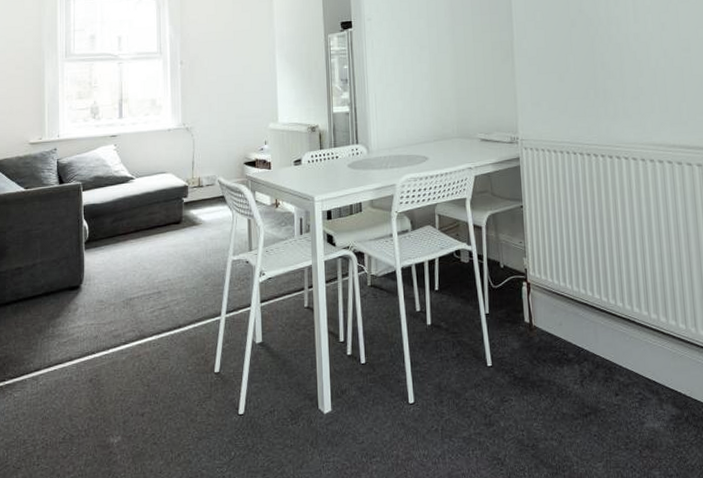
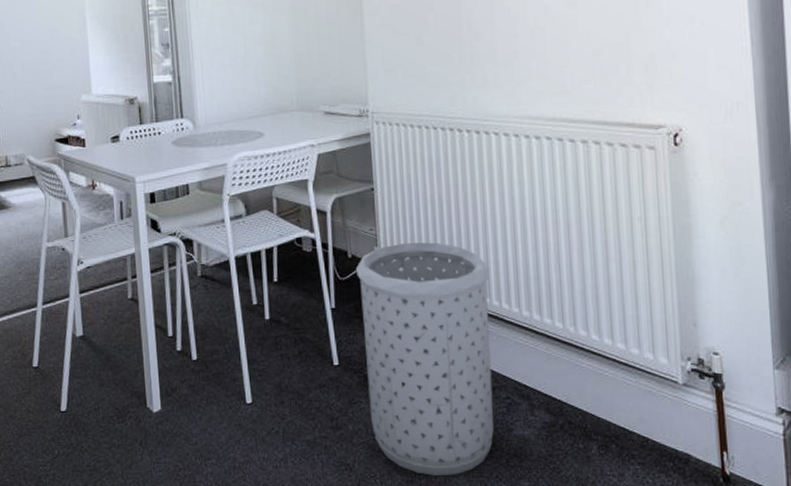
laundry basket: none [506,253,628,468] -> present [355,242,494,476]

